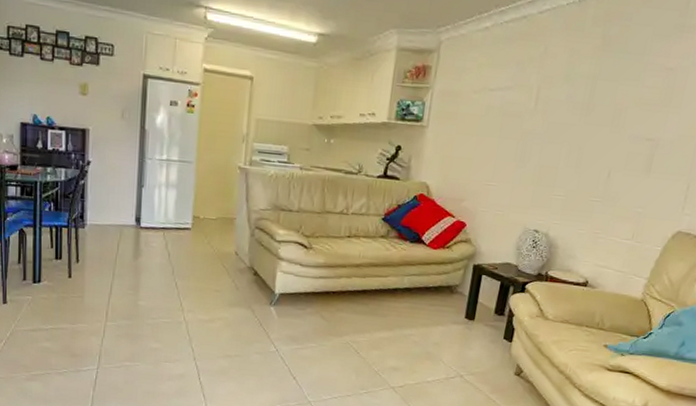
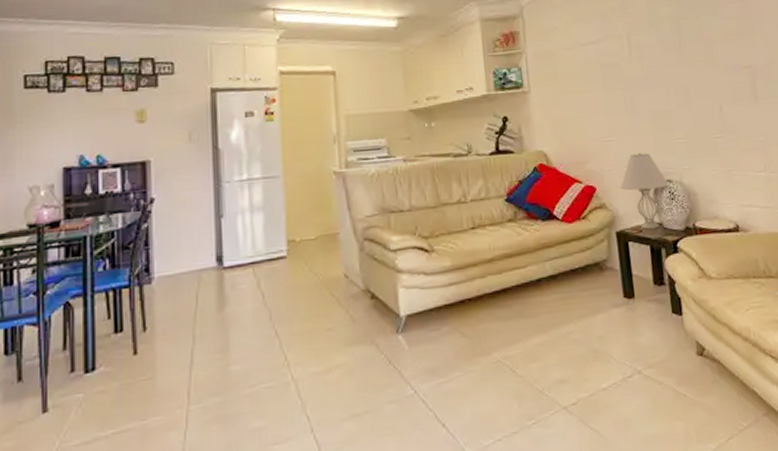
table lamp: none [488,200,536,270] -> present [620,152,670,231]

